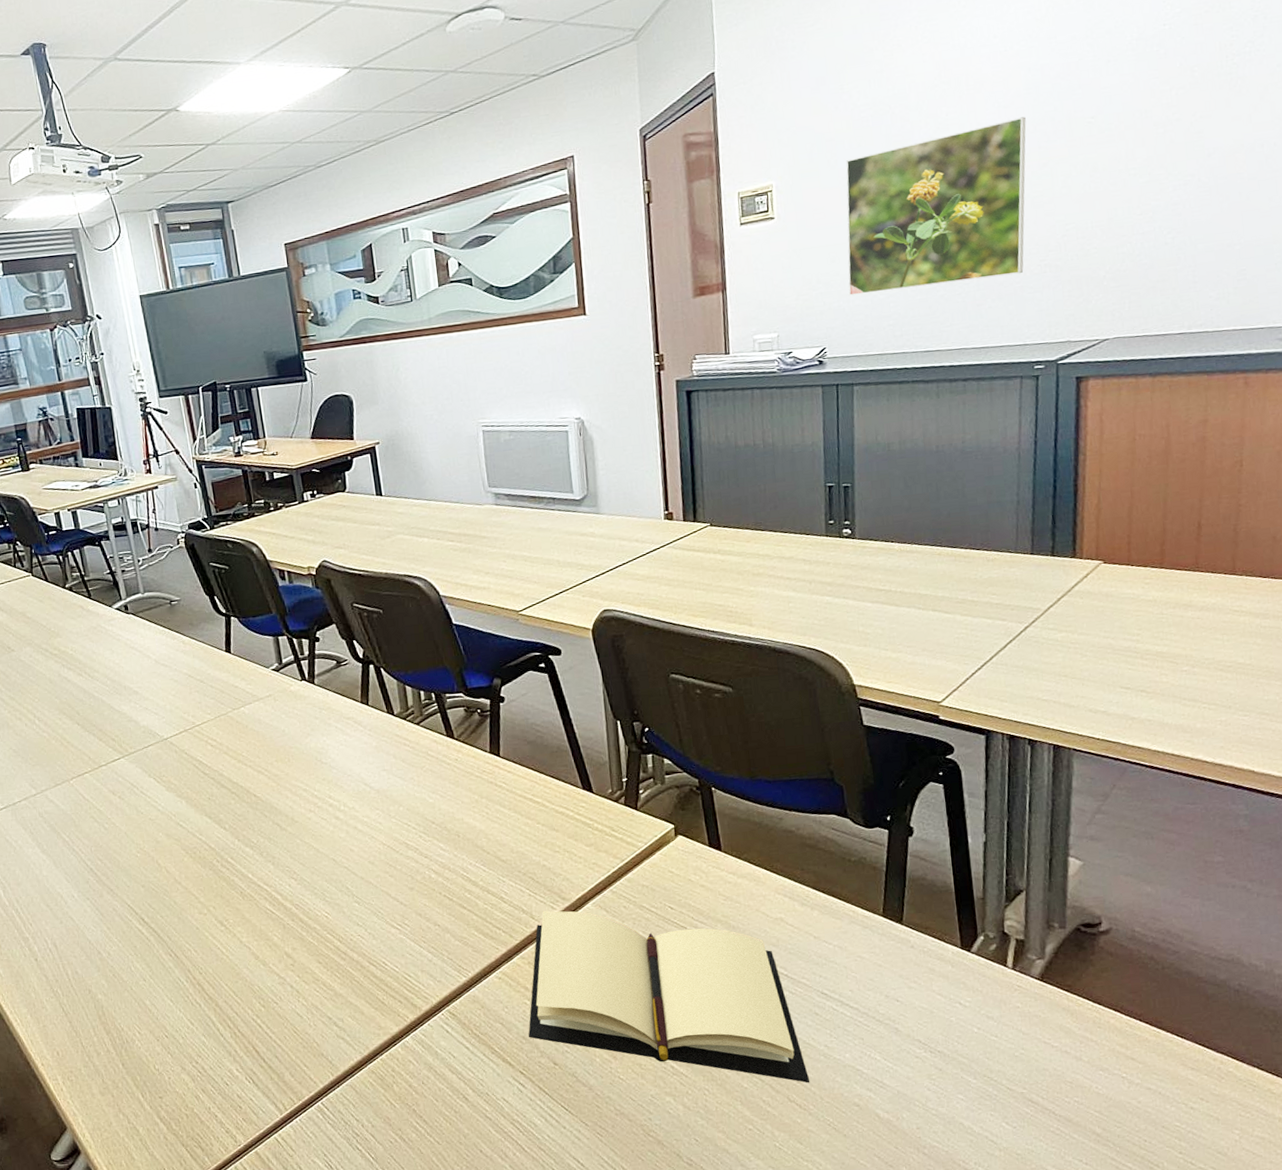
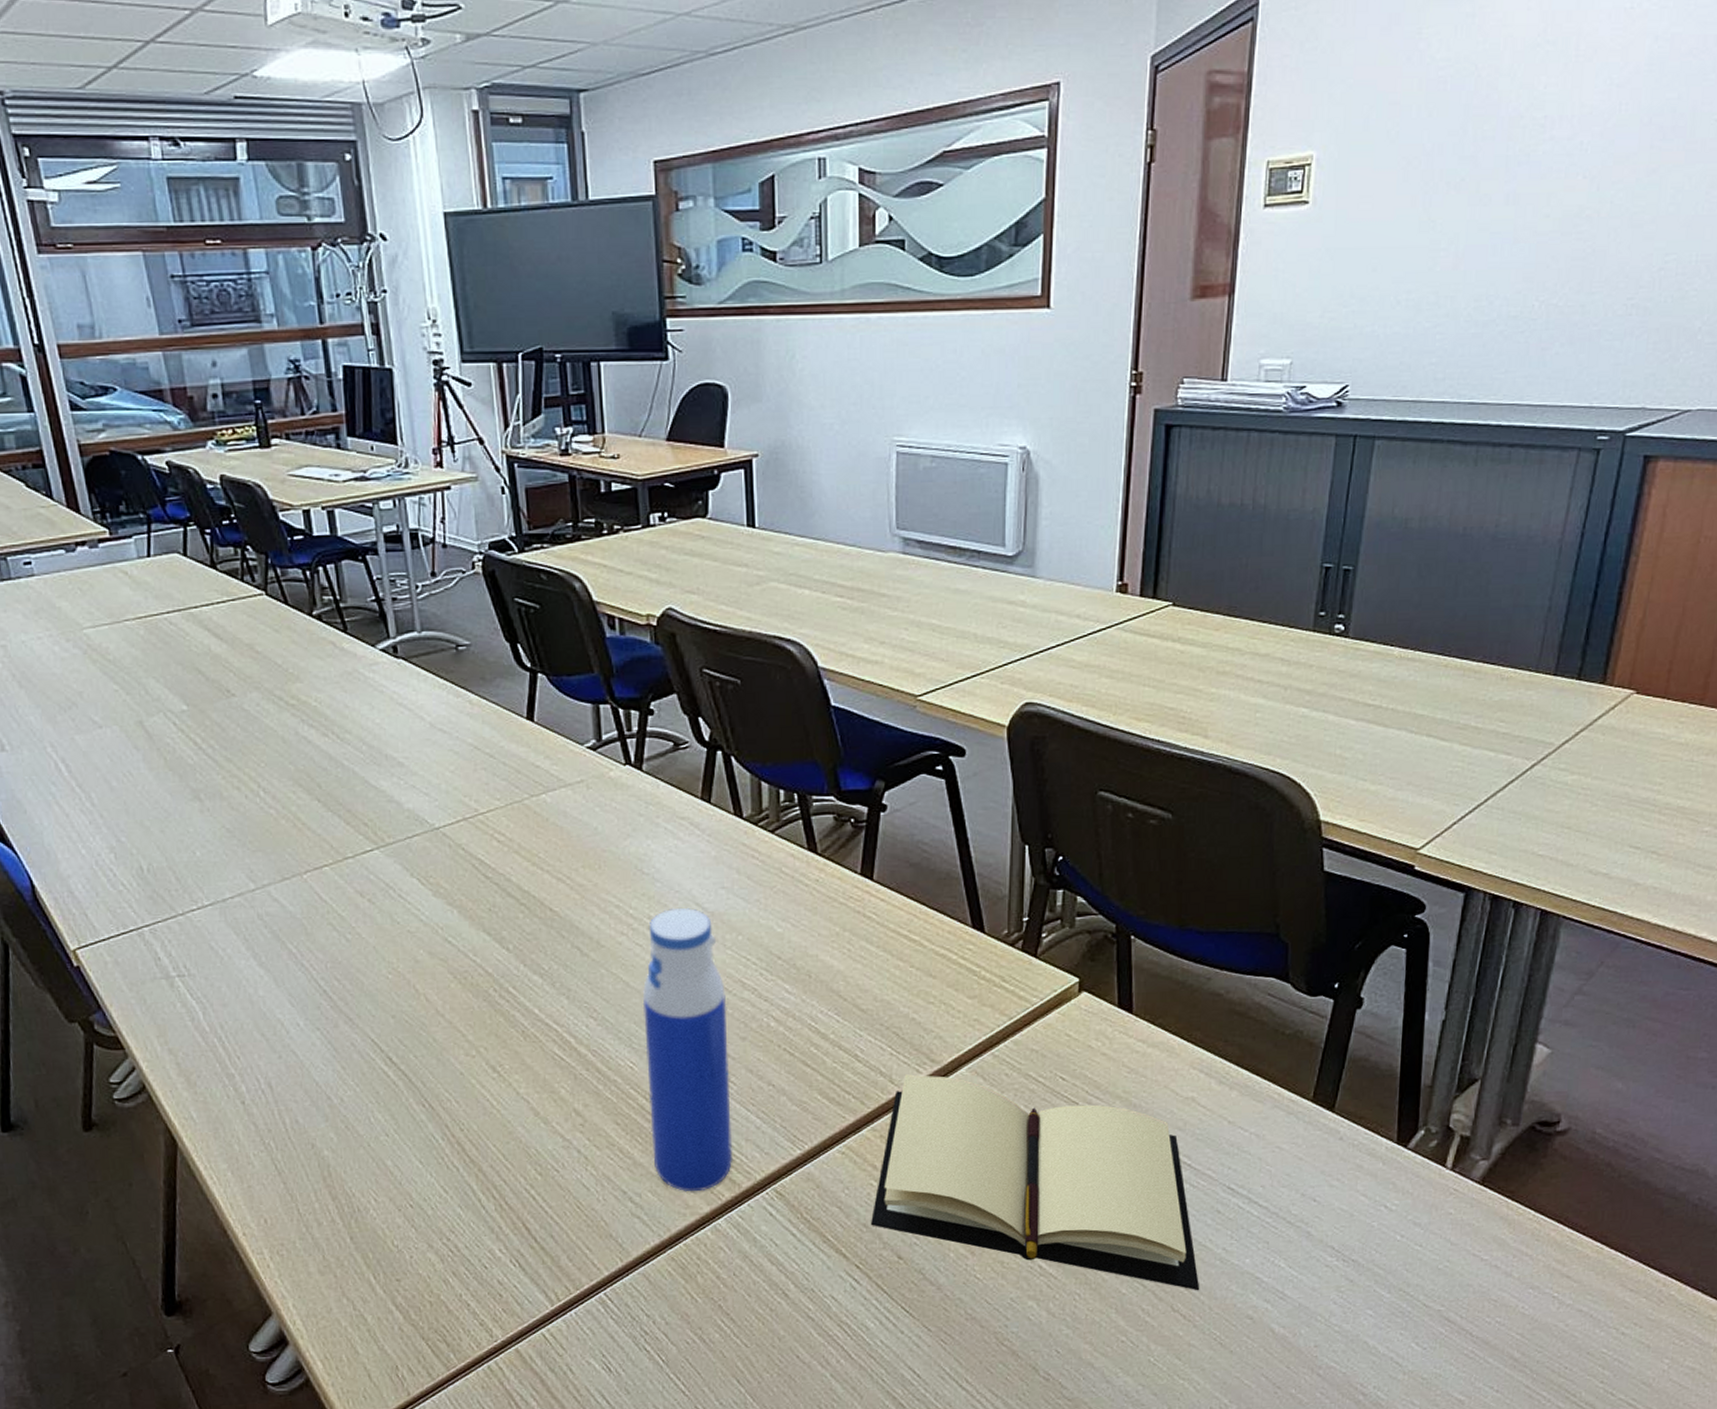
water bottle: none [330,788,413,1016] -> present [642,907,734,1192]
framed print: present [845,116,1026,296] -> none [1387,102,1641,319]

